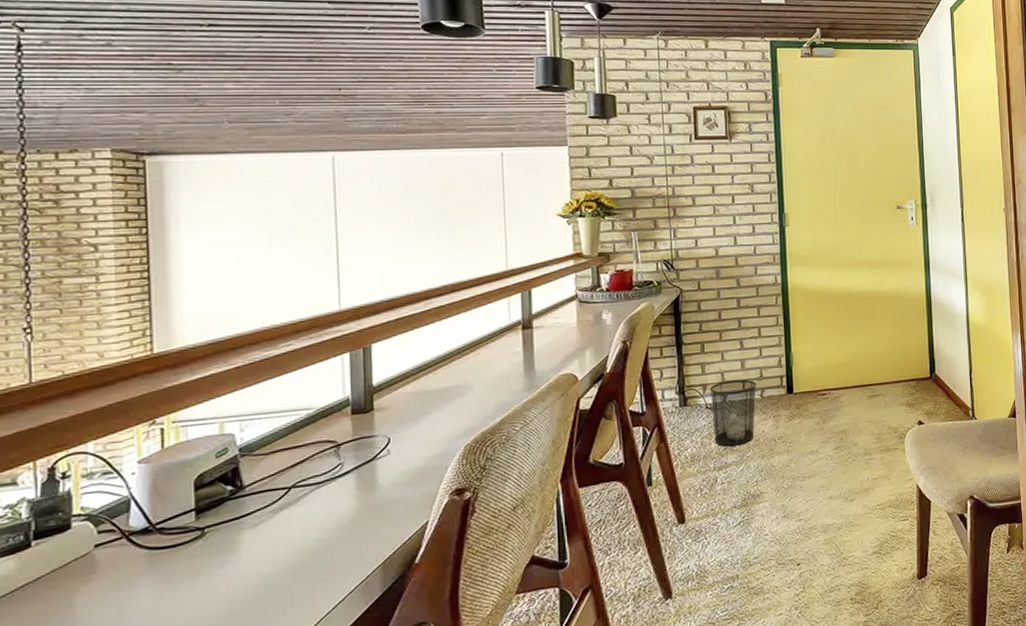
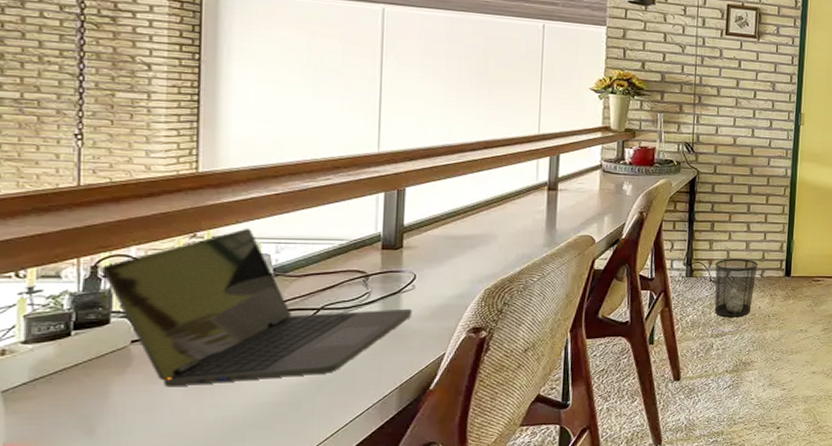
laptop: none [57,407,390,593] -> present [100,228,413,388]

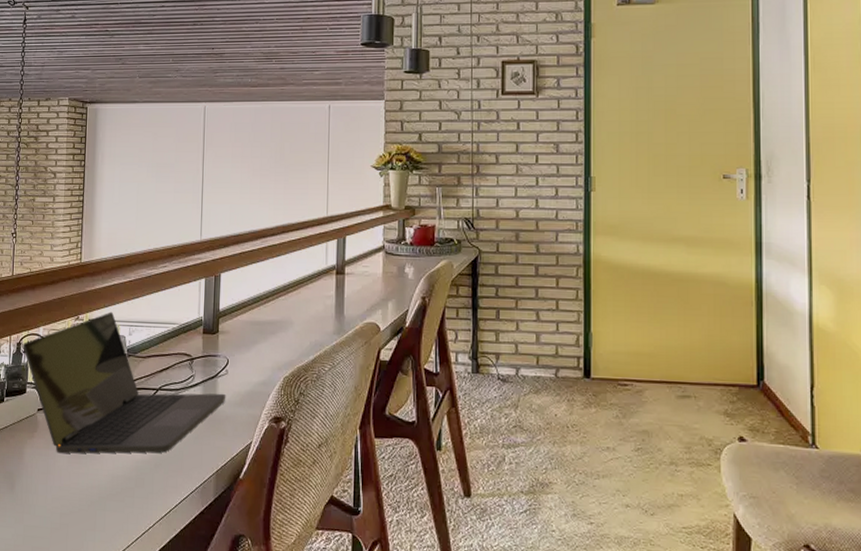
waste bin: present [714,259,758,317] -> none [502,353,551,426]

